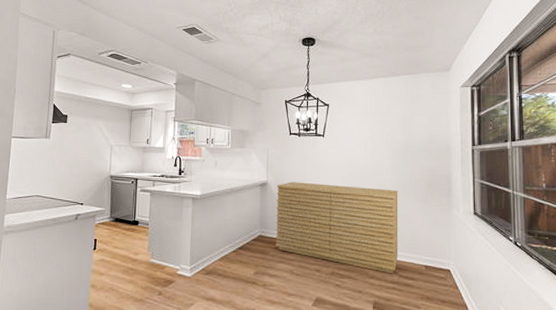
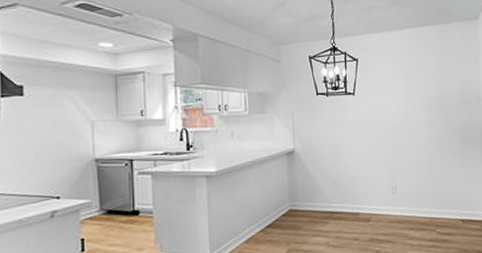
sideboard: present [276,182,398,274] -> none [305,146,436,232]

